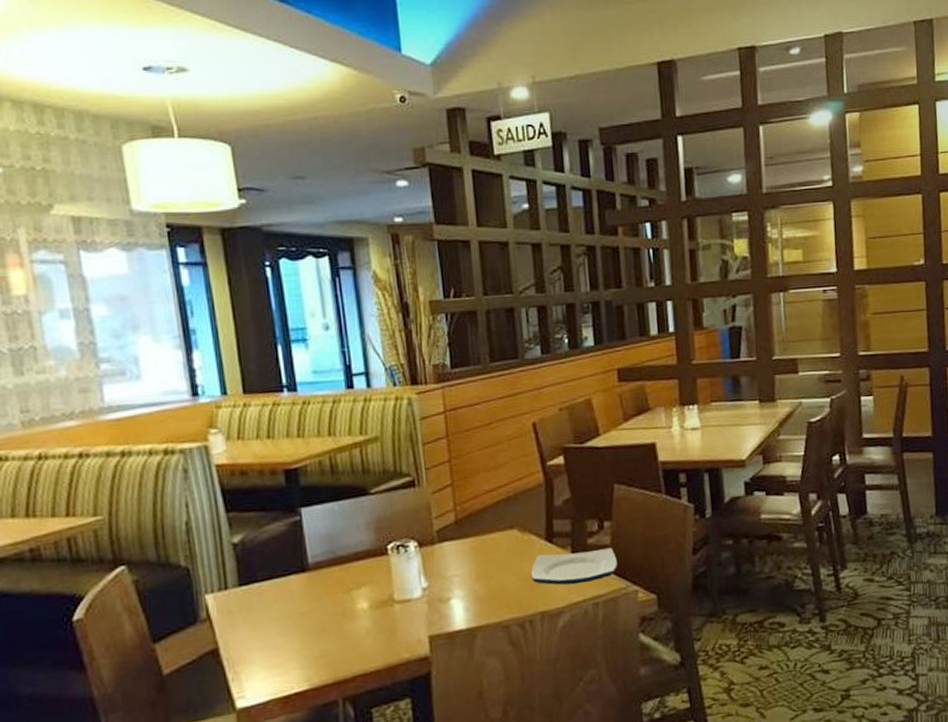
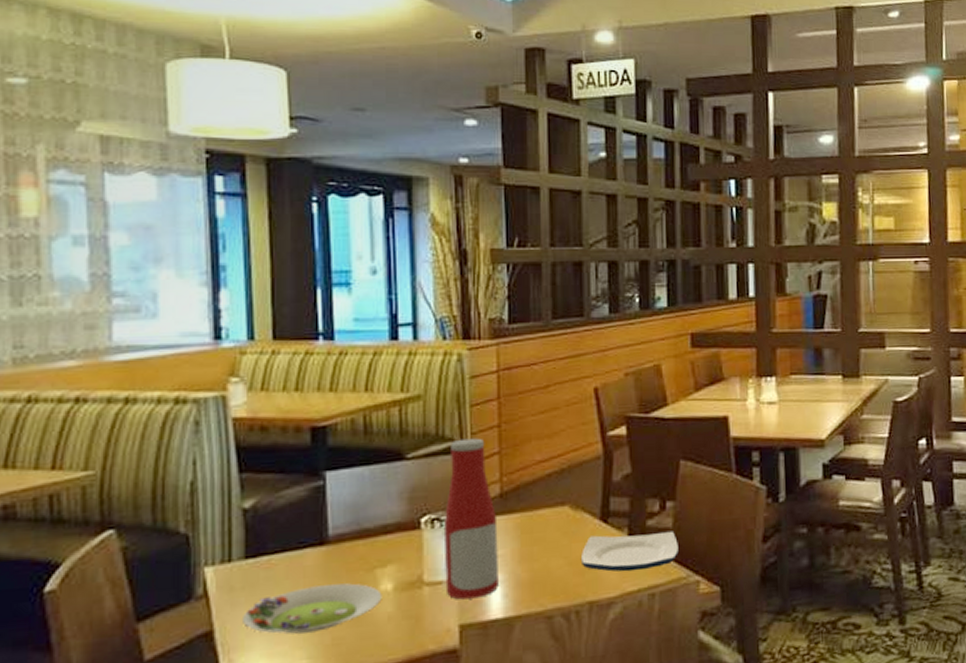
salad plate: none [242,603,360,649] -> present [243,583,382,634]
bottle: none [407,472,460,614] -> present [443,438,499,600]

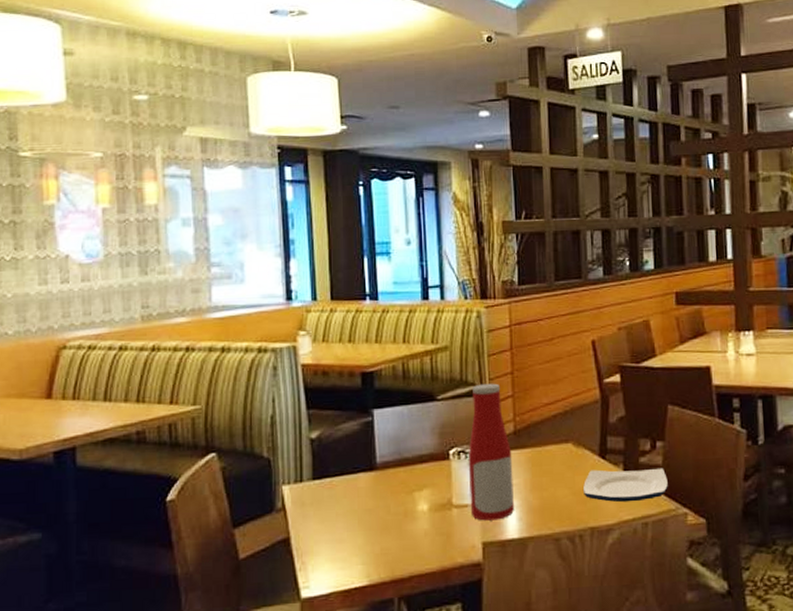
salad plate: present [243,583,382,634] -> none [312,503,420,543]

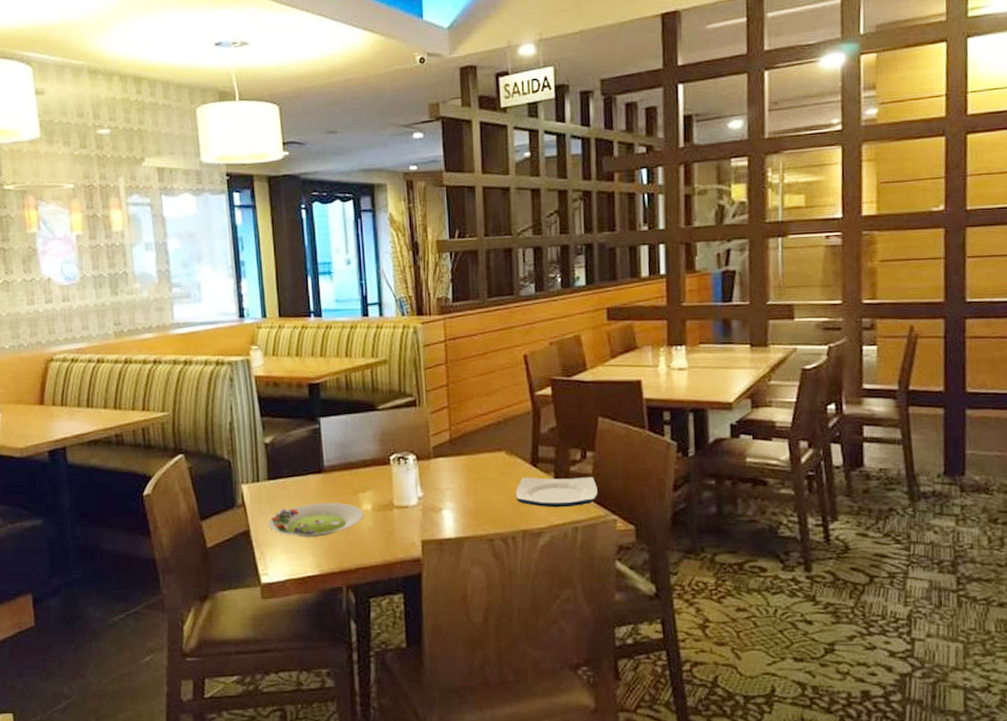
salad plate: none [312,503,420,543] -> present [269,503,364,537]
bottle: present [468,383,514,521] -> none [407,394,451,521]

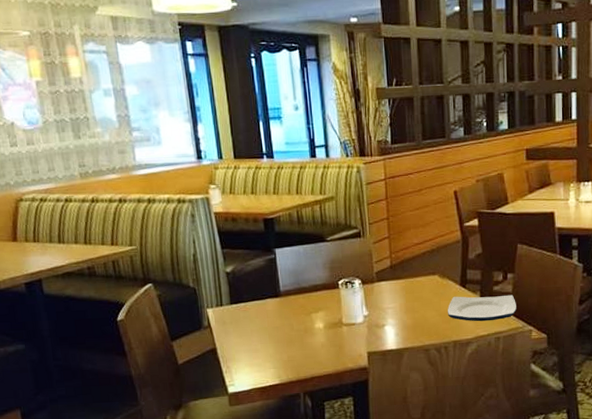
salad plate: present [269,503,364,537] -> none [233,322,317,353]

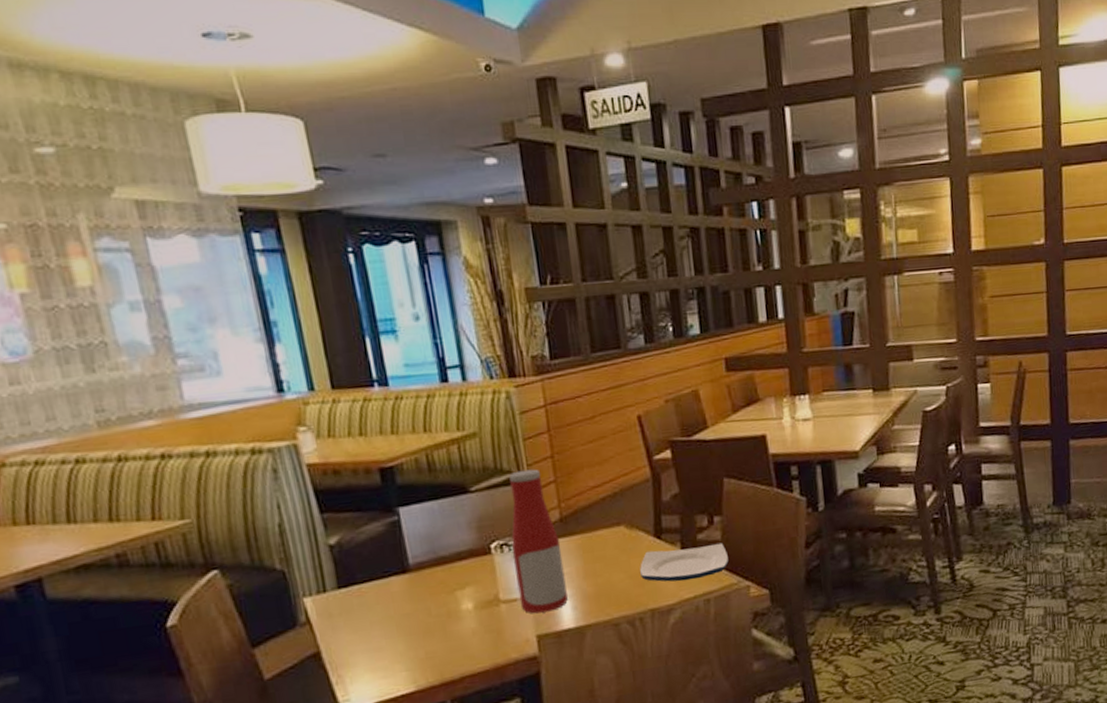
bottle: none [353,227,392,336] -> present [509,469,568,614]

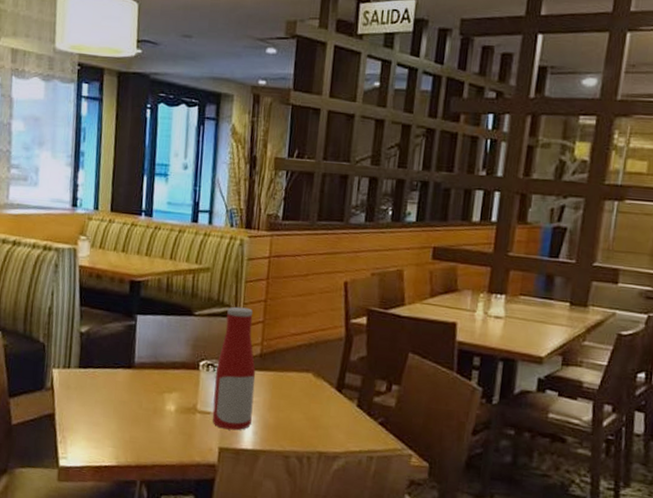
plate: present [640,542,729,582] -> none [317,400,398,437]

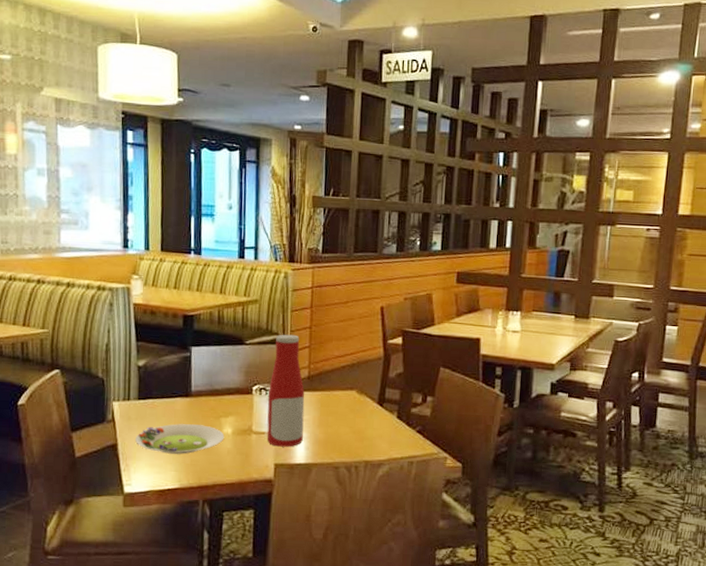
salad plate: none [74,396,167,430] -> present [135,424,225,454]

